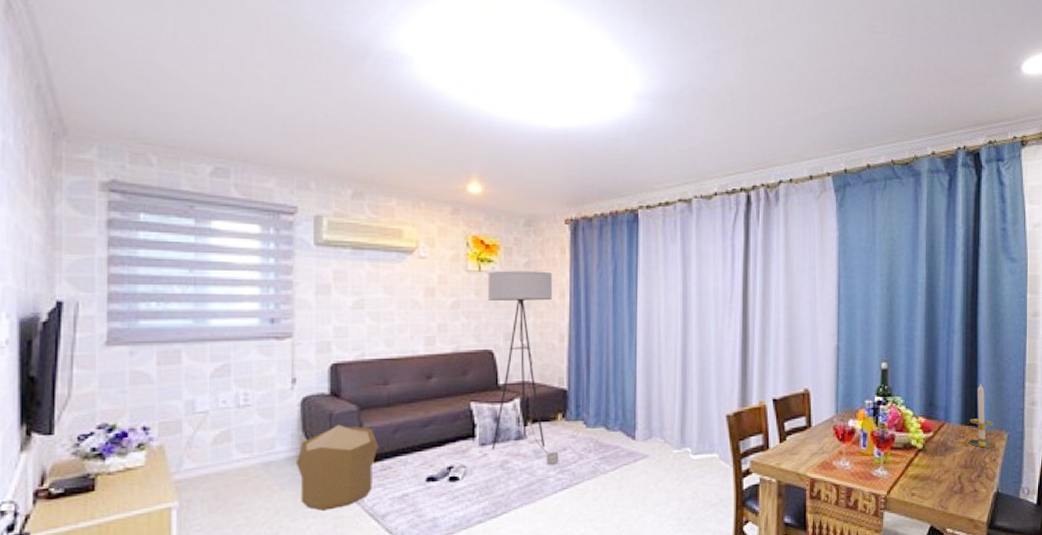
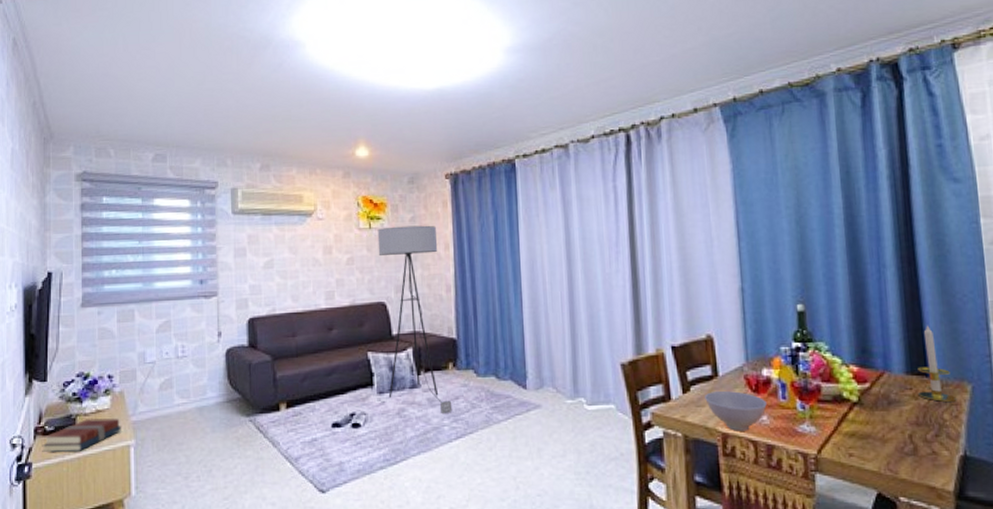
books: none [45,477,160,519] -> present [42,418,121,452]
pouf: present [295,424,379,511] -> none [223,373,290,452]
bowl: none [799,440,850,476] -> present [705,391,767,431]

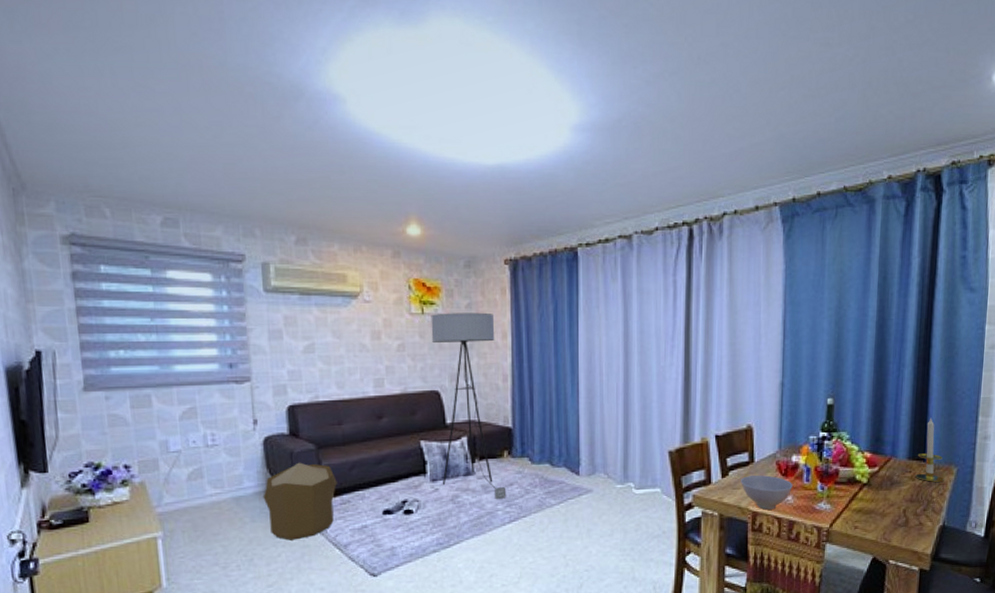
books: present [42,418,121,452] -> none [48,510,145,547]
pouf: none [223,373,290,452] -> present [263,462,337,540]

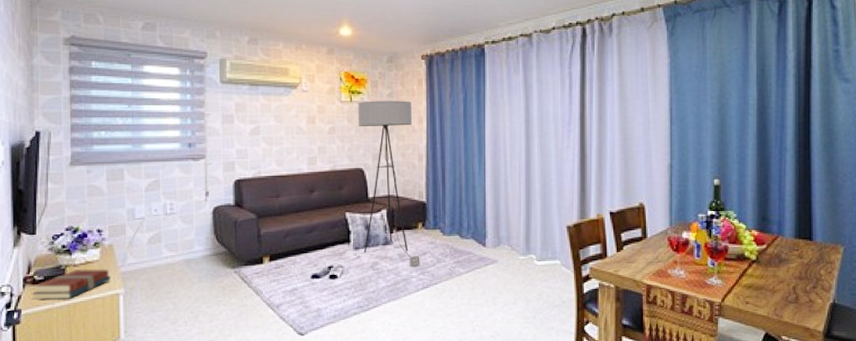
books: none [48,510,145,547] -> present [31,269,111,300]
pouf: present [263,462,337,540] -> none [209,230,273,300]
bowl: present [741,475,793,510] -> none [635,250,684,283]
candle: present [915,418,944,483] -> none [803,199,832,261]

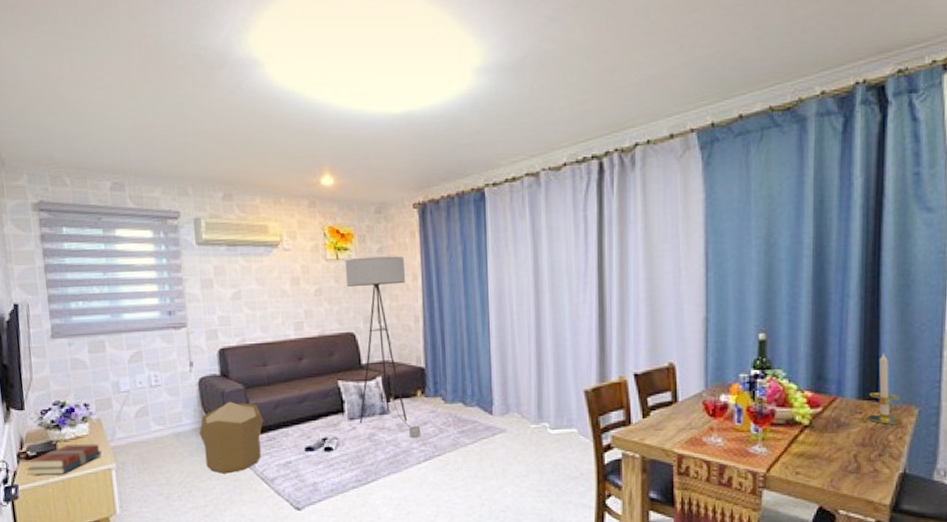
pouf: none [209,230,273,300] -> present [199,401,264,474]
candle: none [803,199,832,261] -> present [867,353,903,425]

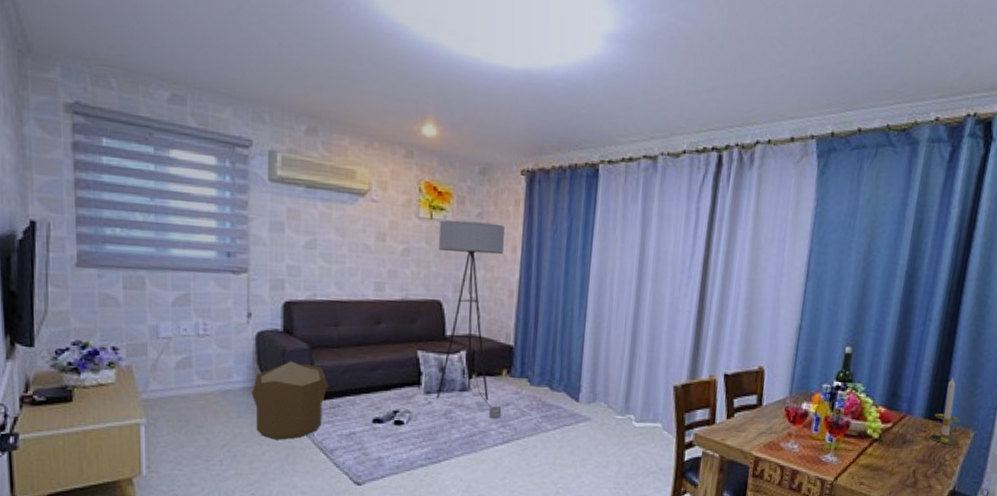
books: present [26,444,102,475] -> none [30,392,129,426]

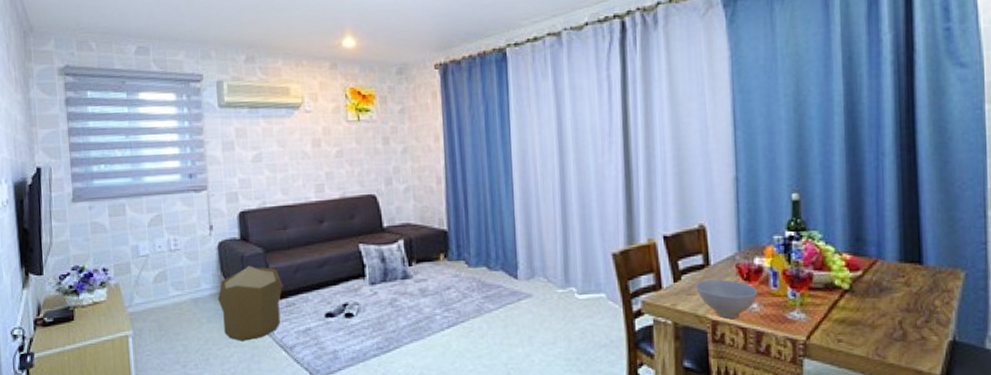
floor lamp: present [436,220,505,419] -> none [366,117,444,304]
bowl: none [746,419,800,457] -> present [696,280,758,319]
candle: present [930,377,961,446] -> none [911,213,949,290]

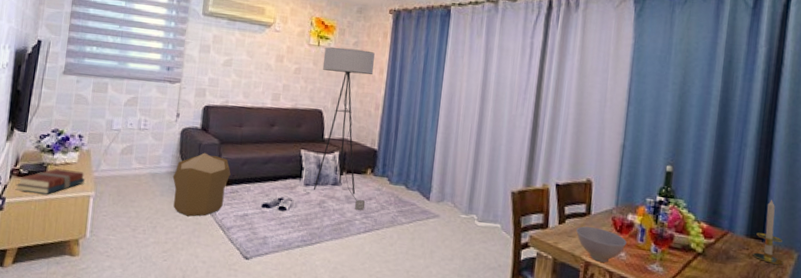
books: none [42,310,119,342] -> present [15,168,85,195]
floor lamp: none [366,117,444,304] -> present [313,47,375,211]
candle: none [911,213,949,290] -> present [753,199,784,265]

